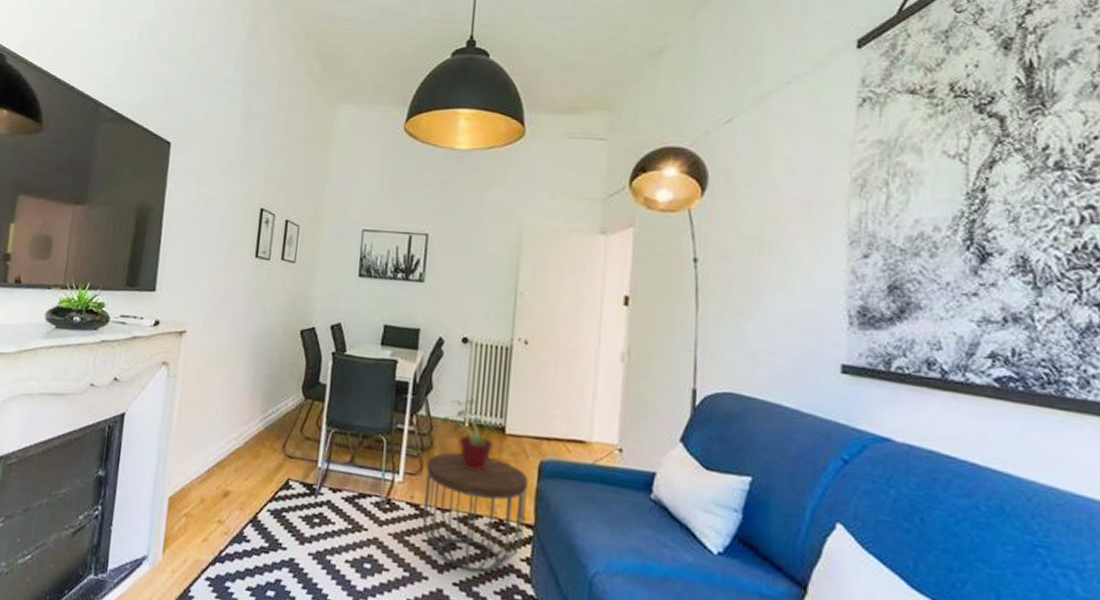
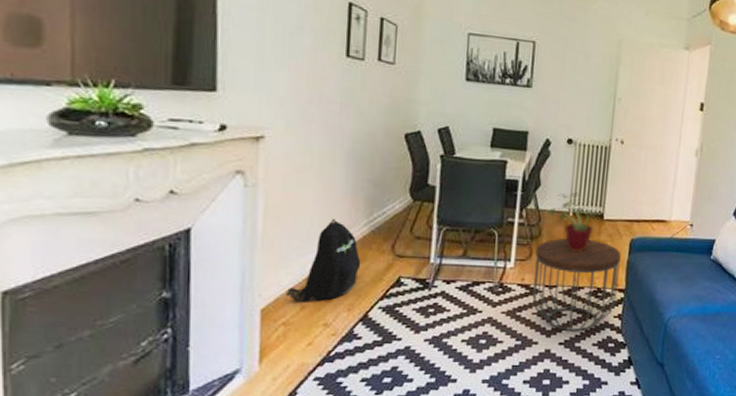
backpack: none [189,412,255,496] -> present [285,219,361,302]

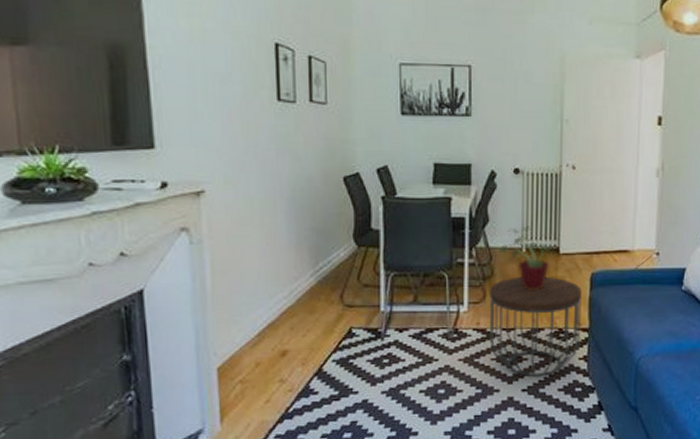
backpack: present [285,219,361,302] -> none [239,271,311,359]

